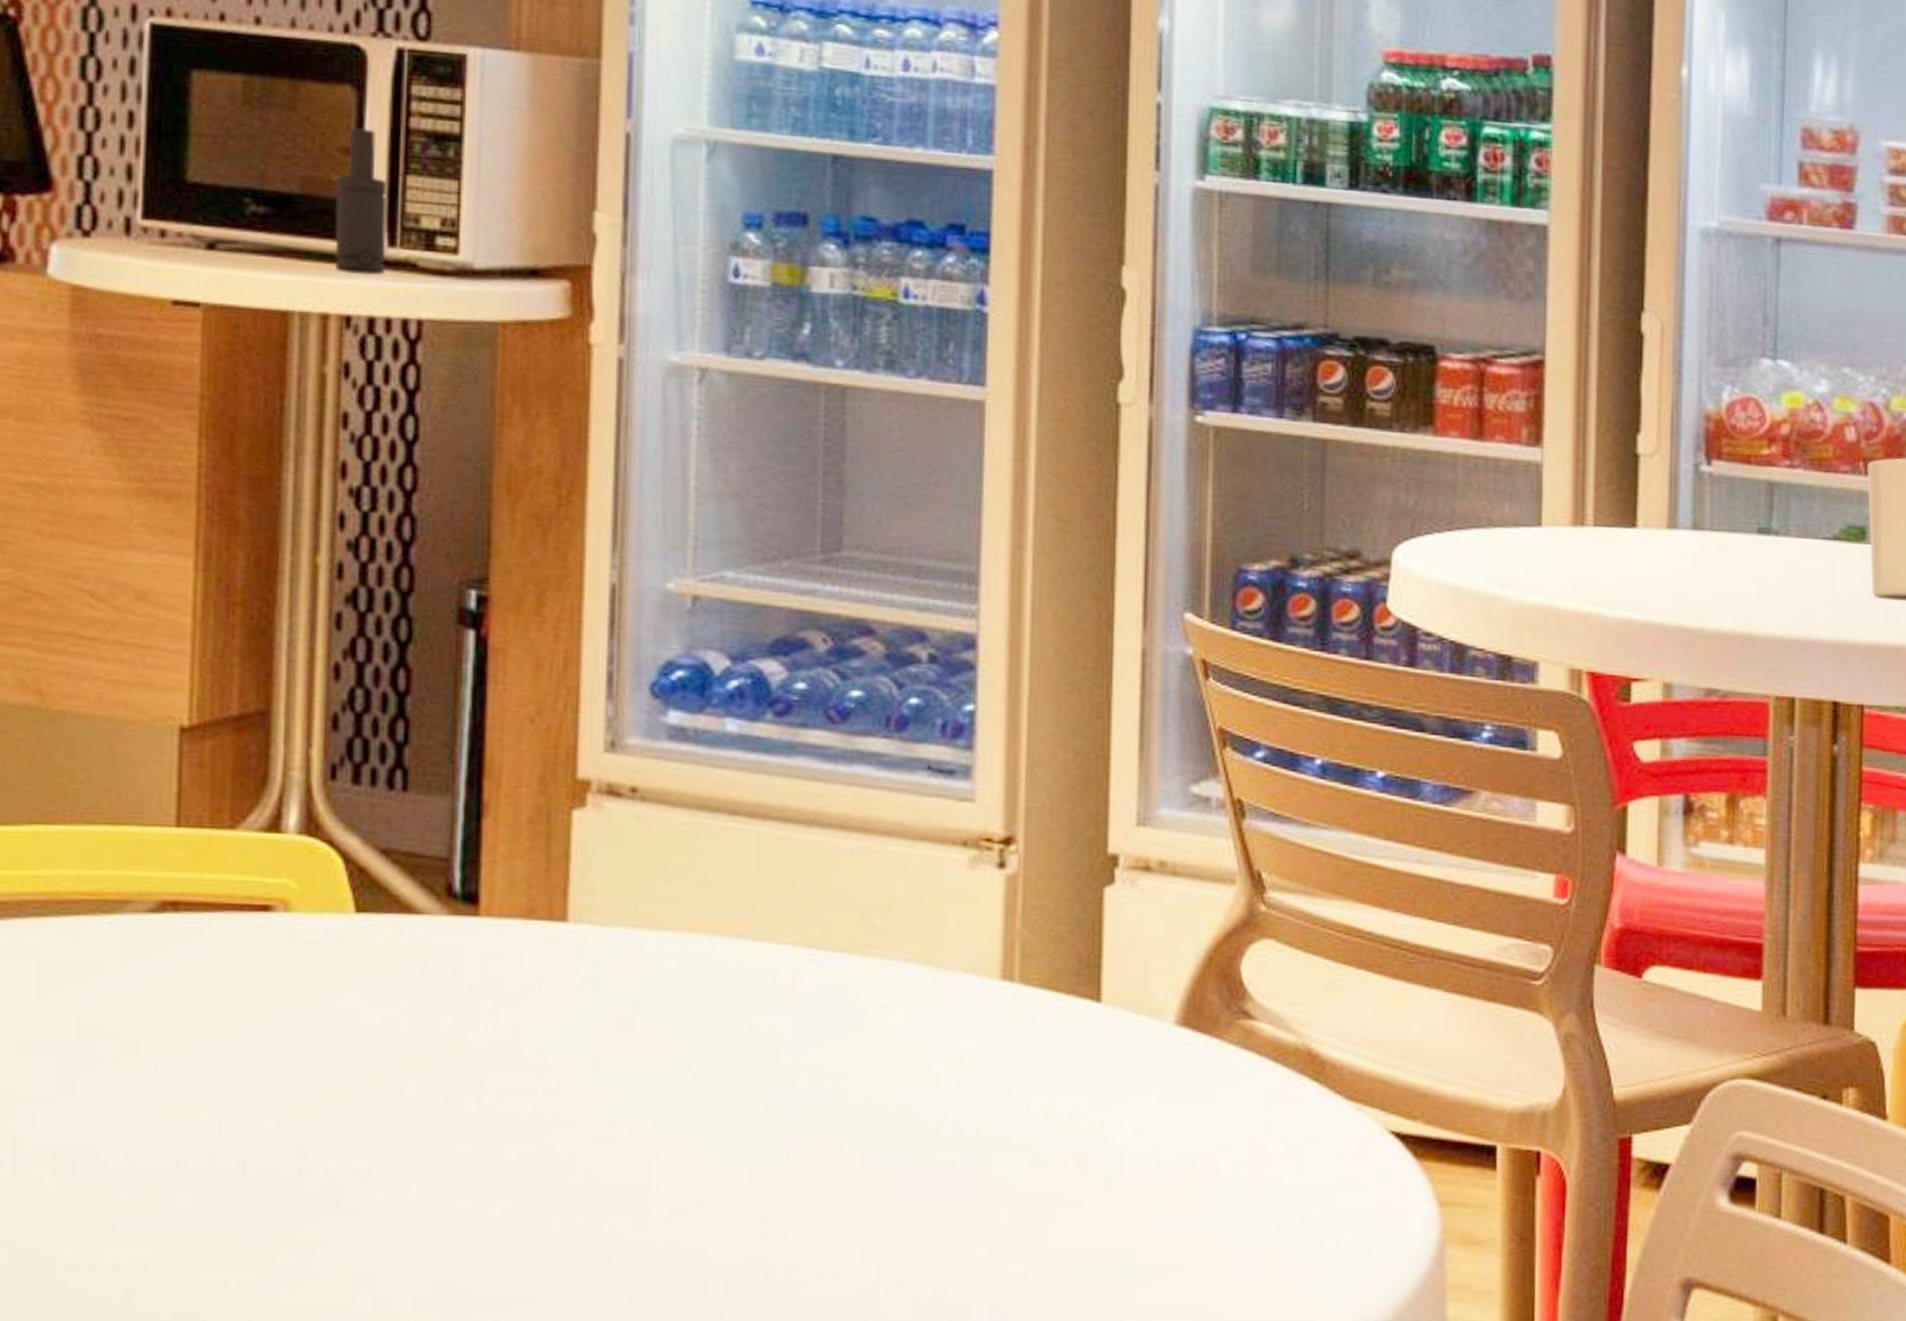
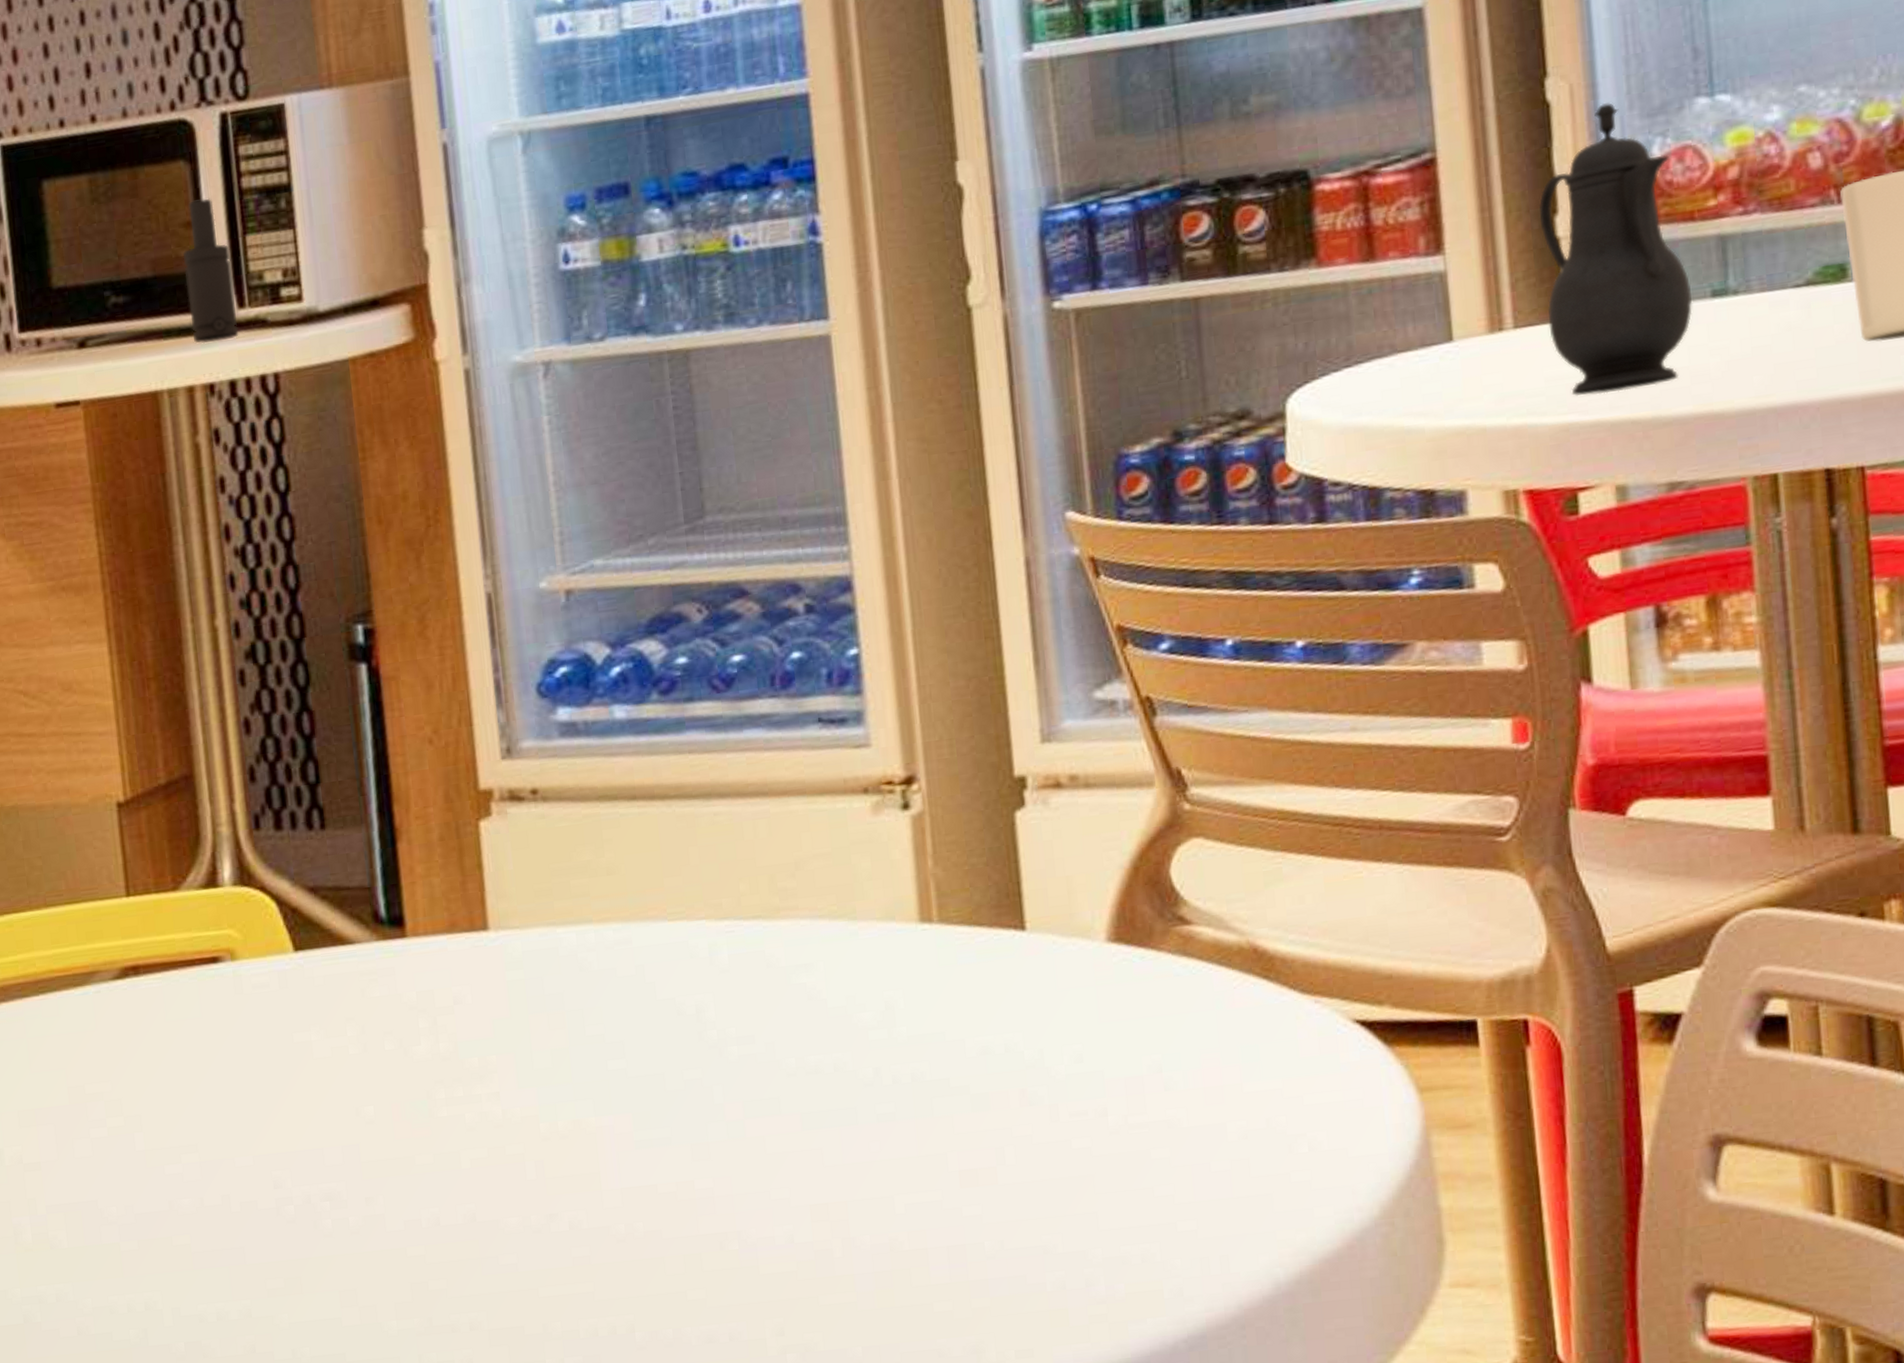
coffeepot: none [1622,345,1742,601] -> present [1538,103,1693,397]

